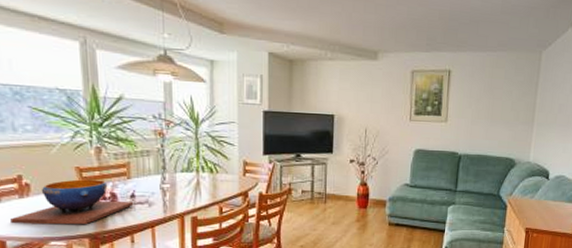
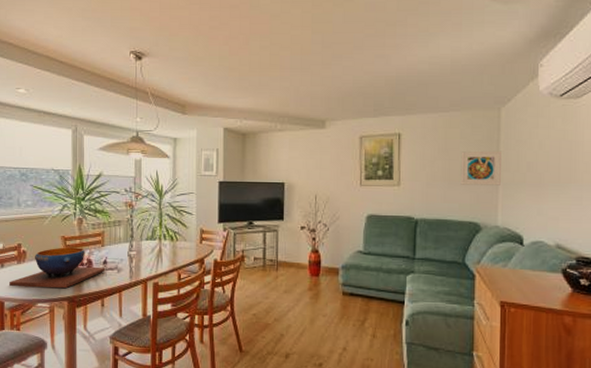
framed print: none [501,91,540,125] -> present [460,150,503,185]

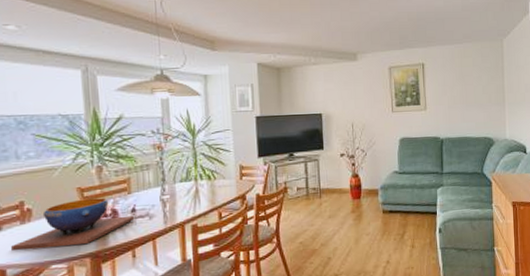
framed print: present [460,150,503,185] -> none [474,75,507,106]

